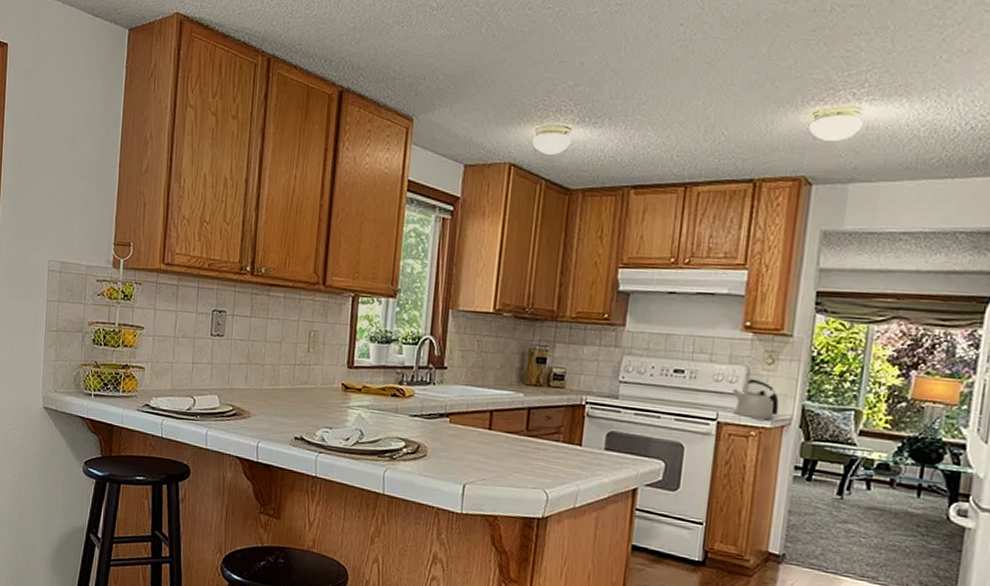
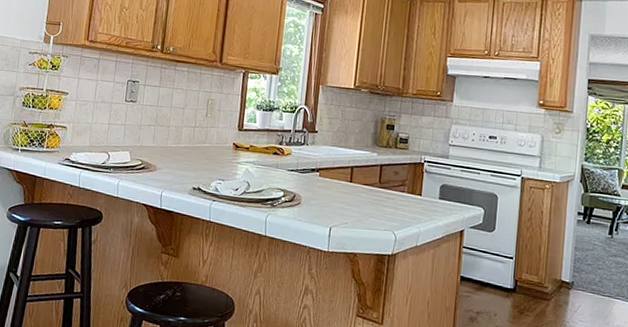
kettle: present [732,378,779,422] -> none [531,144,565,178]

